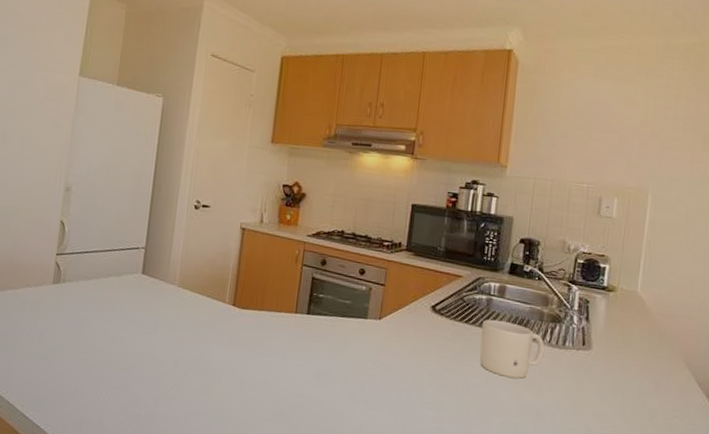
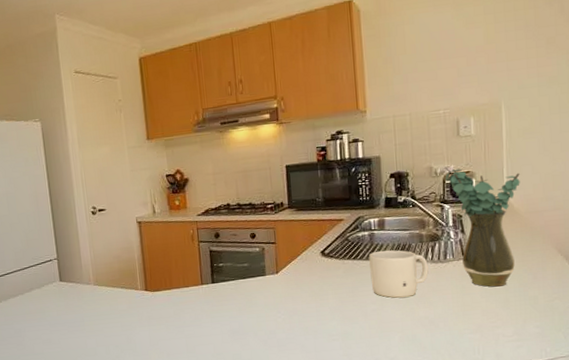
vase: none [578,244,657,390] -> present [445,166,520,287]

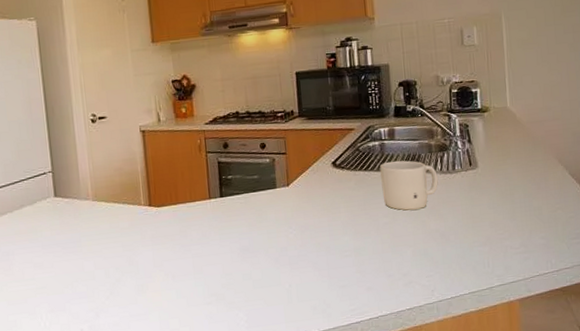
vase: present [445,166,520,287] -> none [451,75,521,198]

